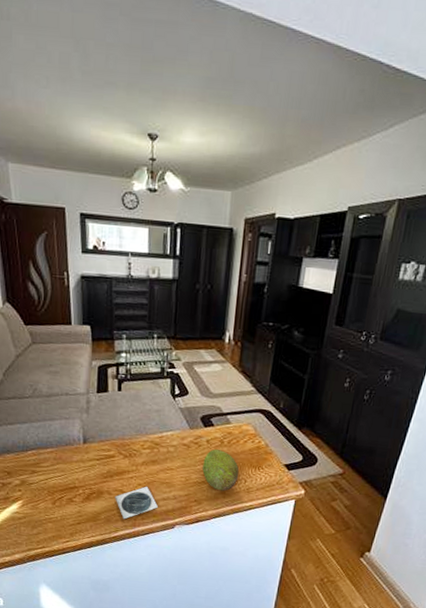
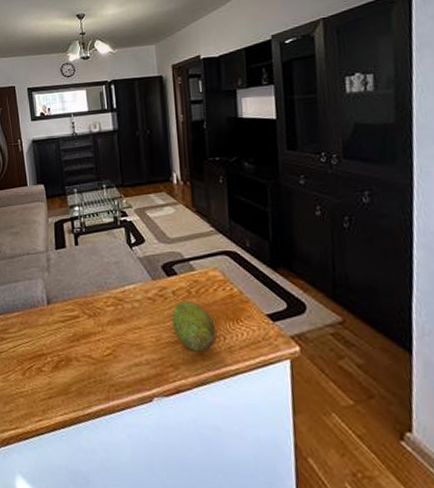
coaster: present [115,486,158,520] -> none [84,349,131,392]

